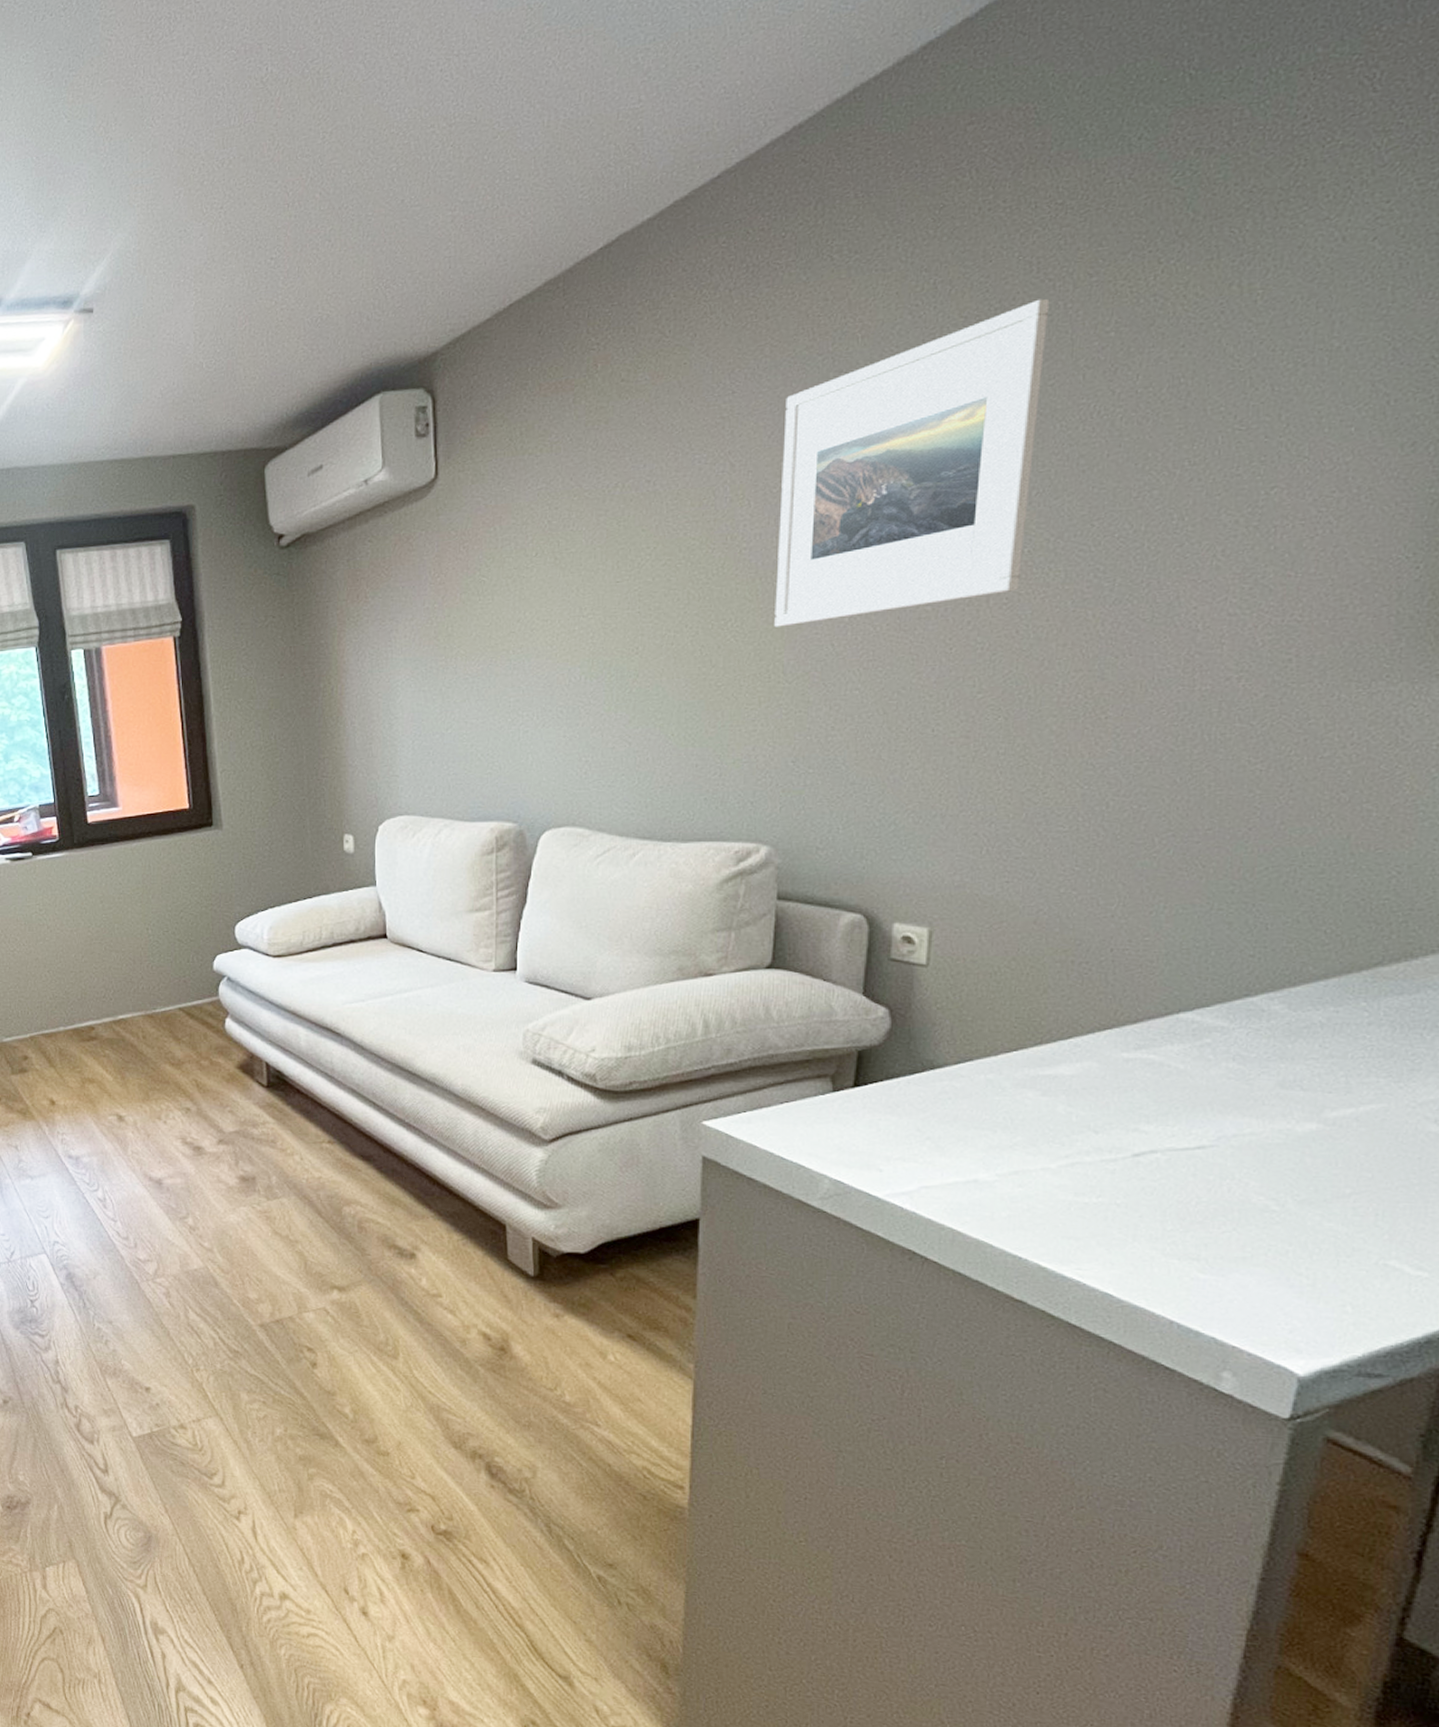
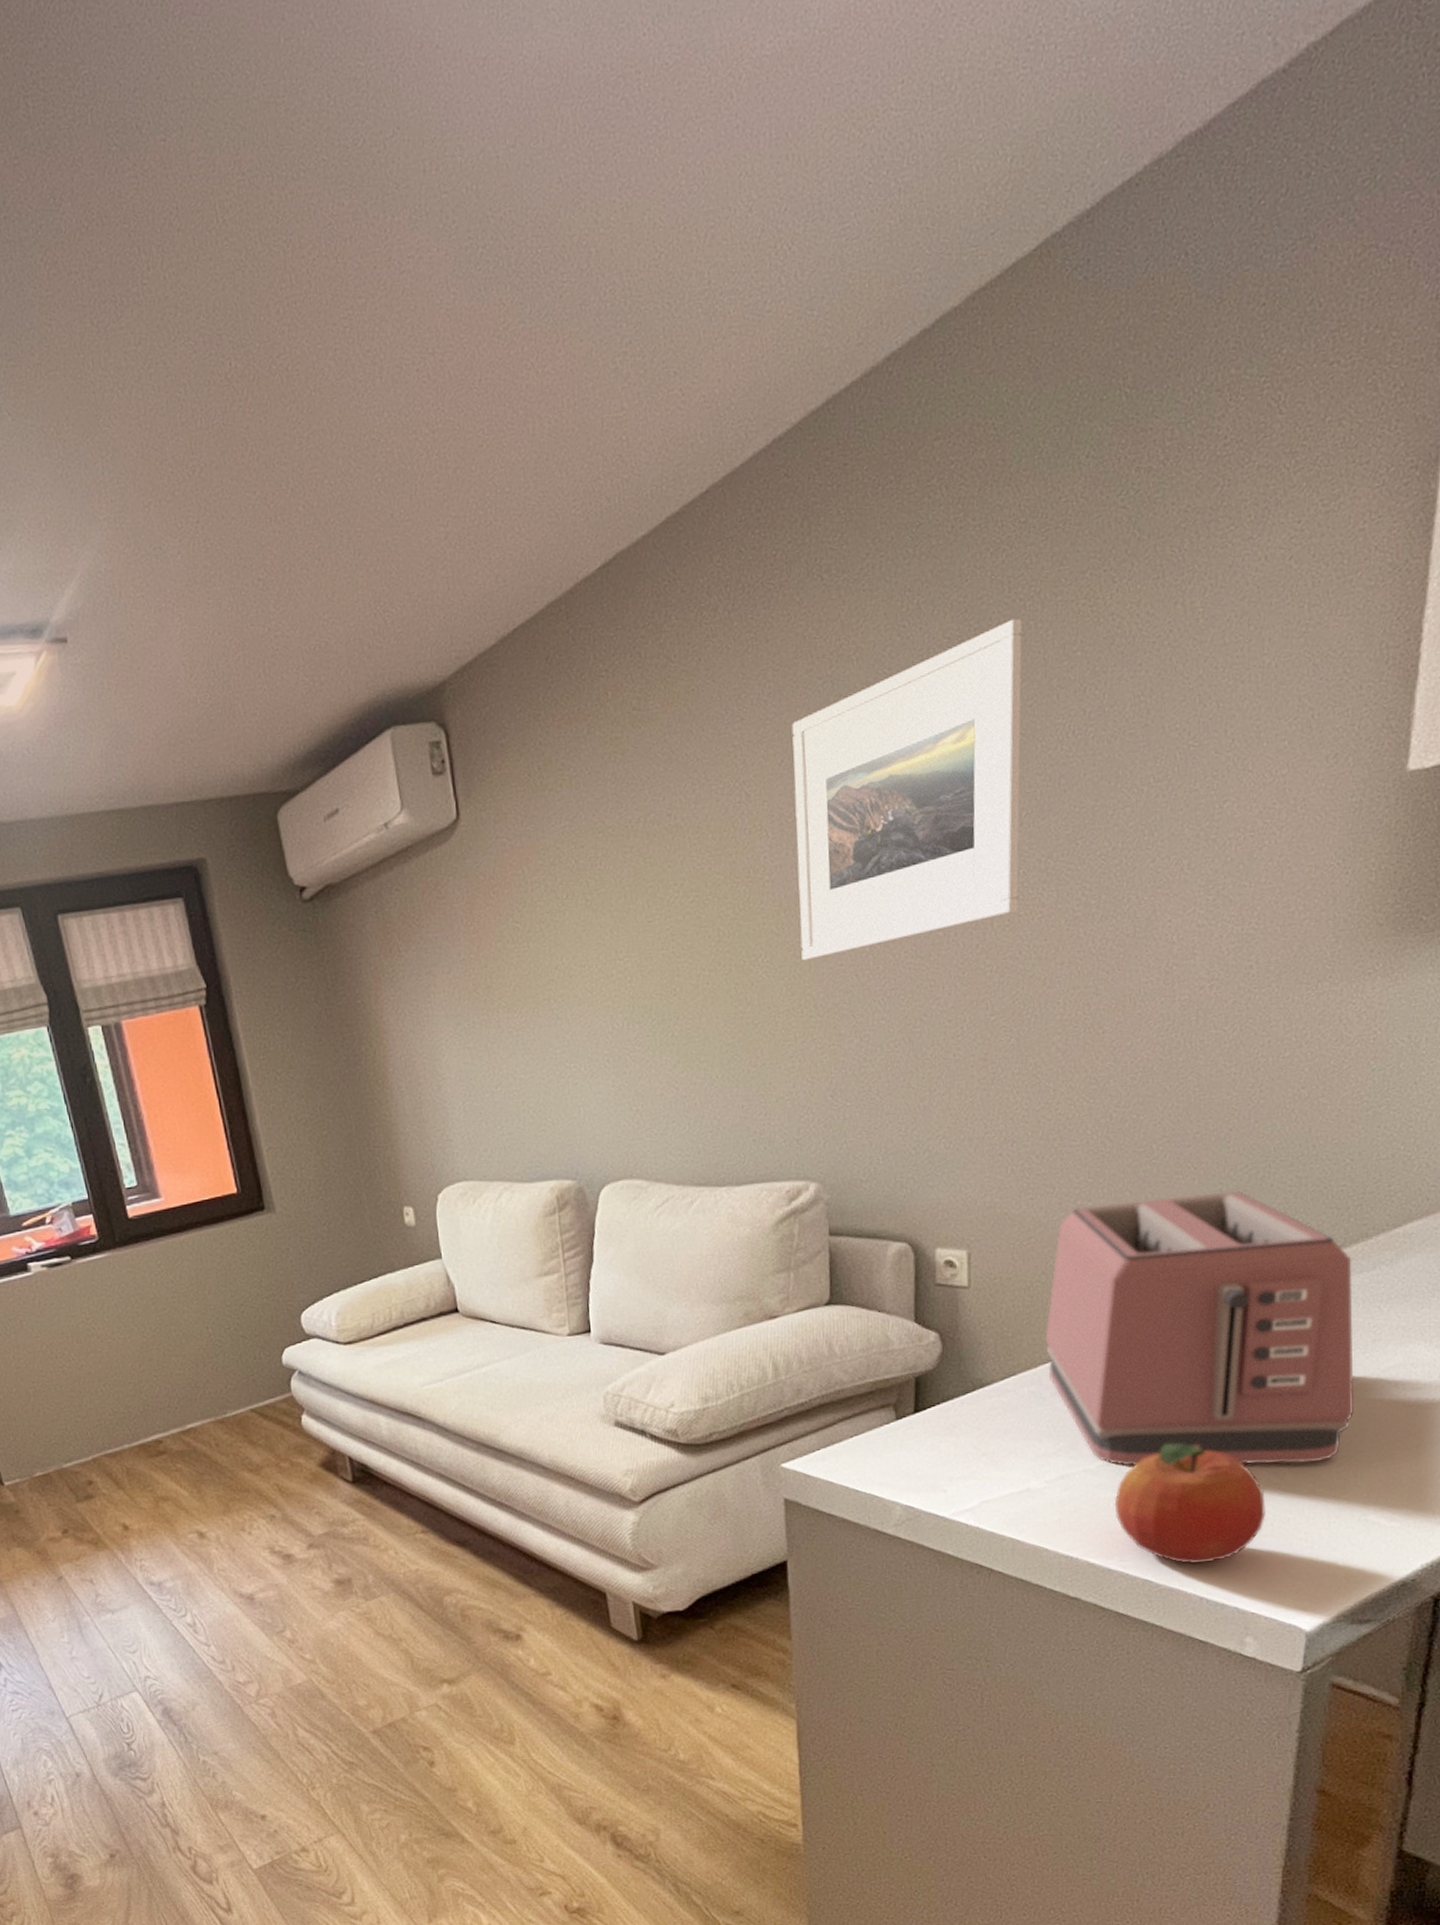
toaster: none [1009,895,1390,1194] -> present [1045,1191,1355,1466]
fruit: none [1075,1152,1260,1286] -> present [1114,1443,1266,1564]

